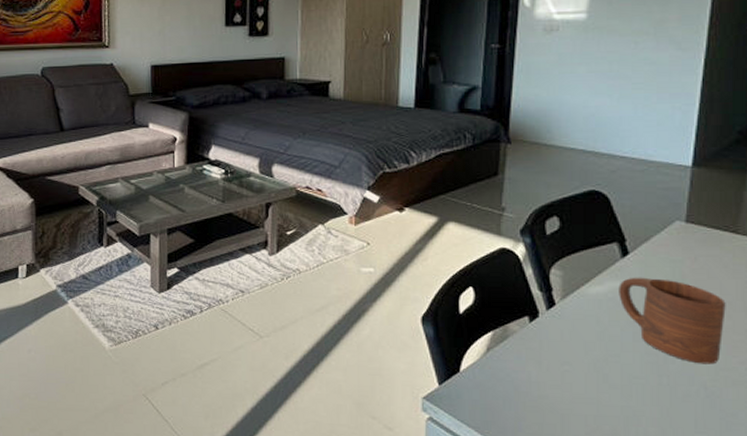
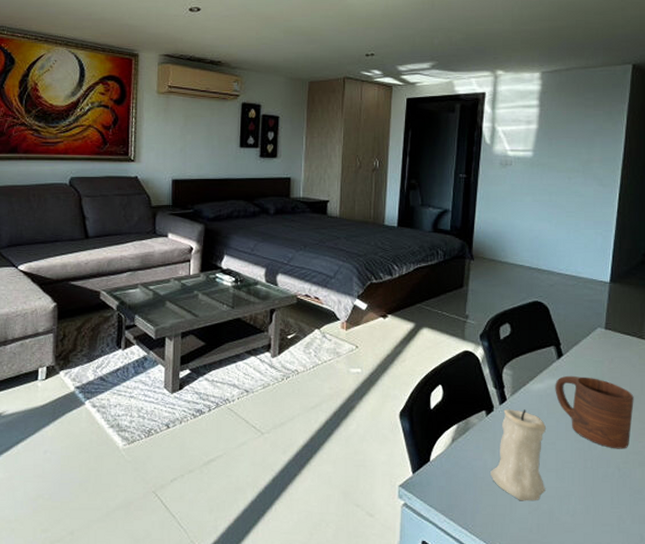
candle: none [536,315,608,421] -> present [490,409,547,501]

